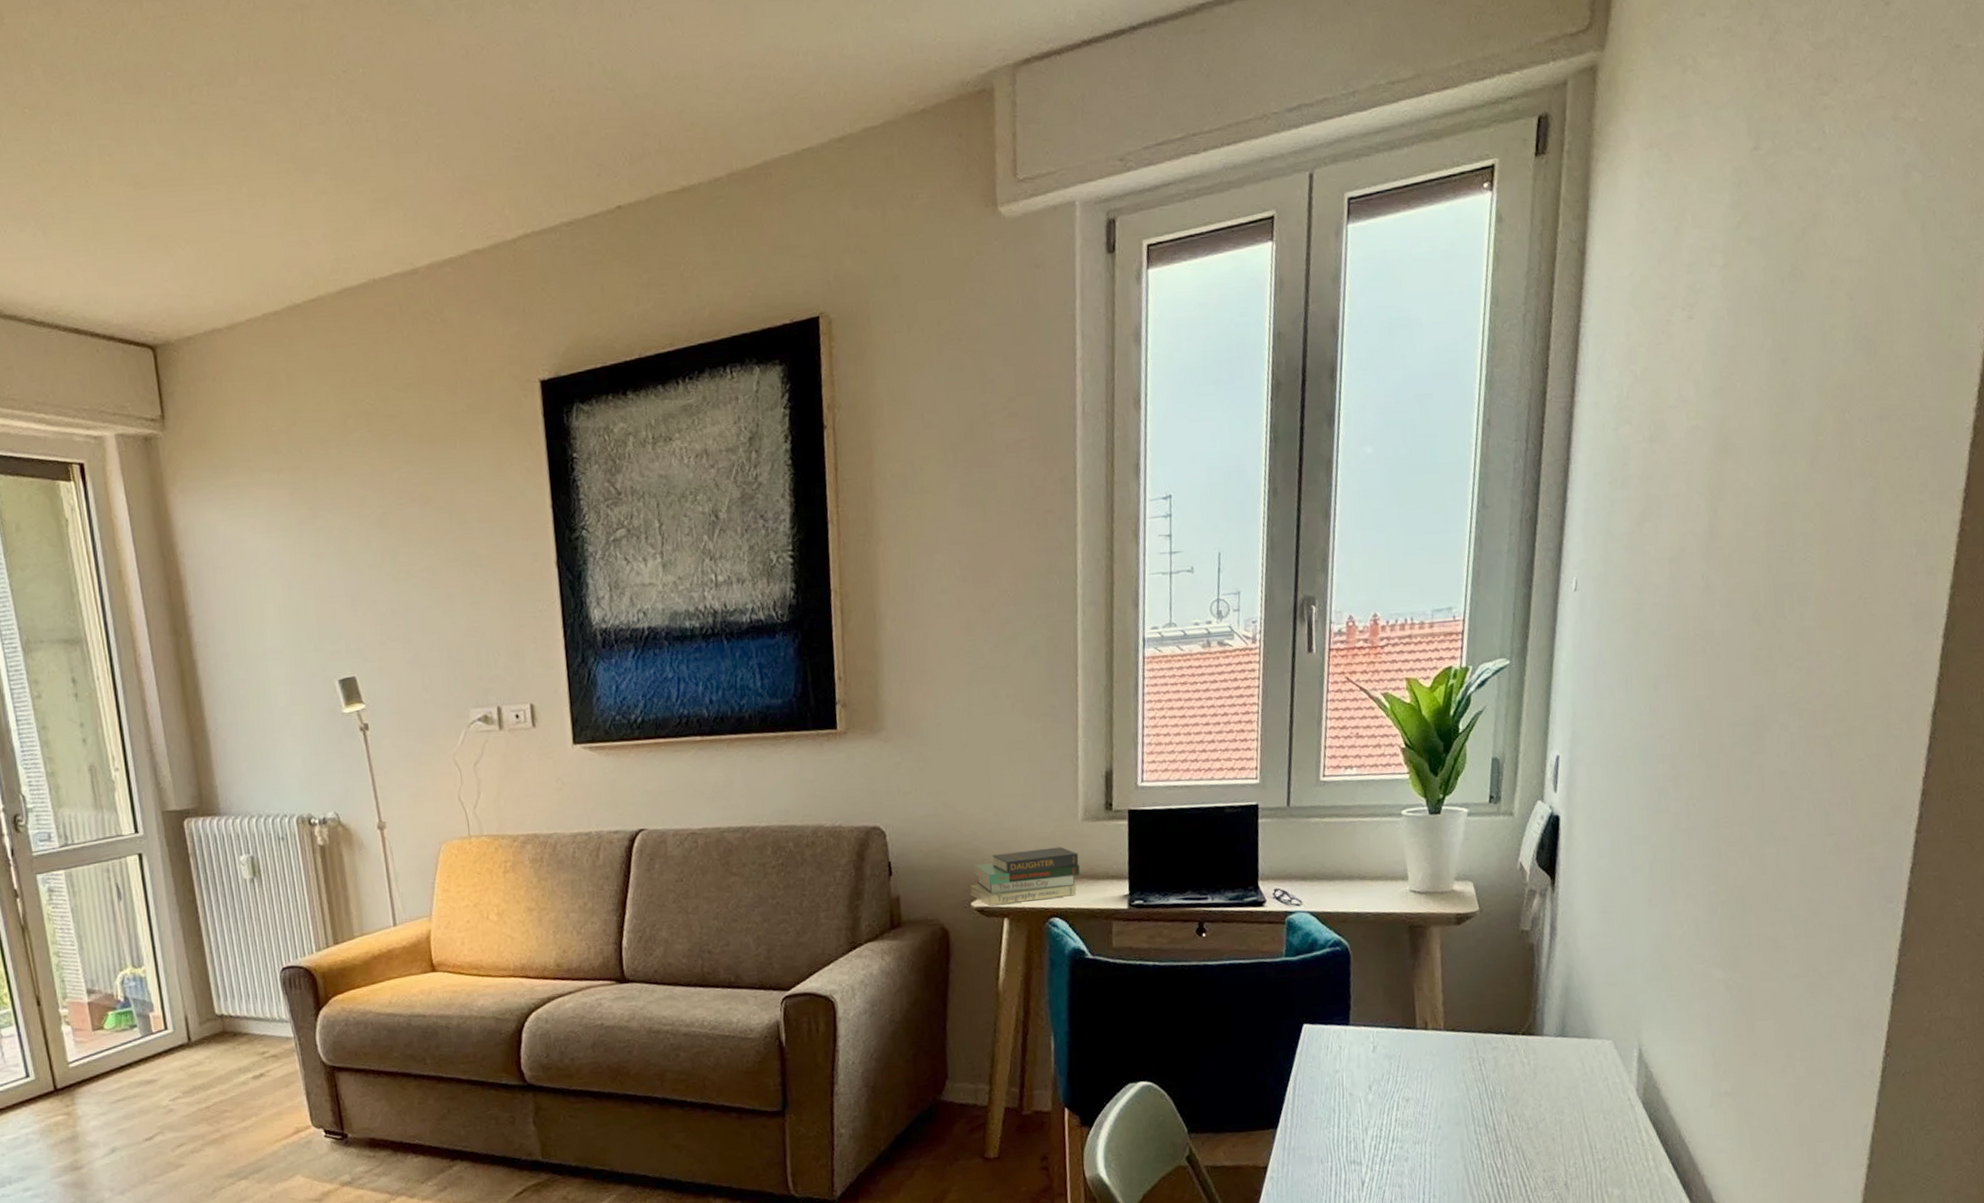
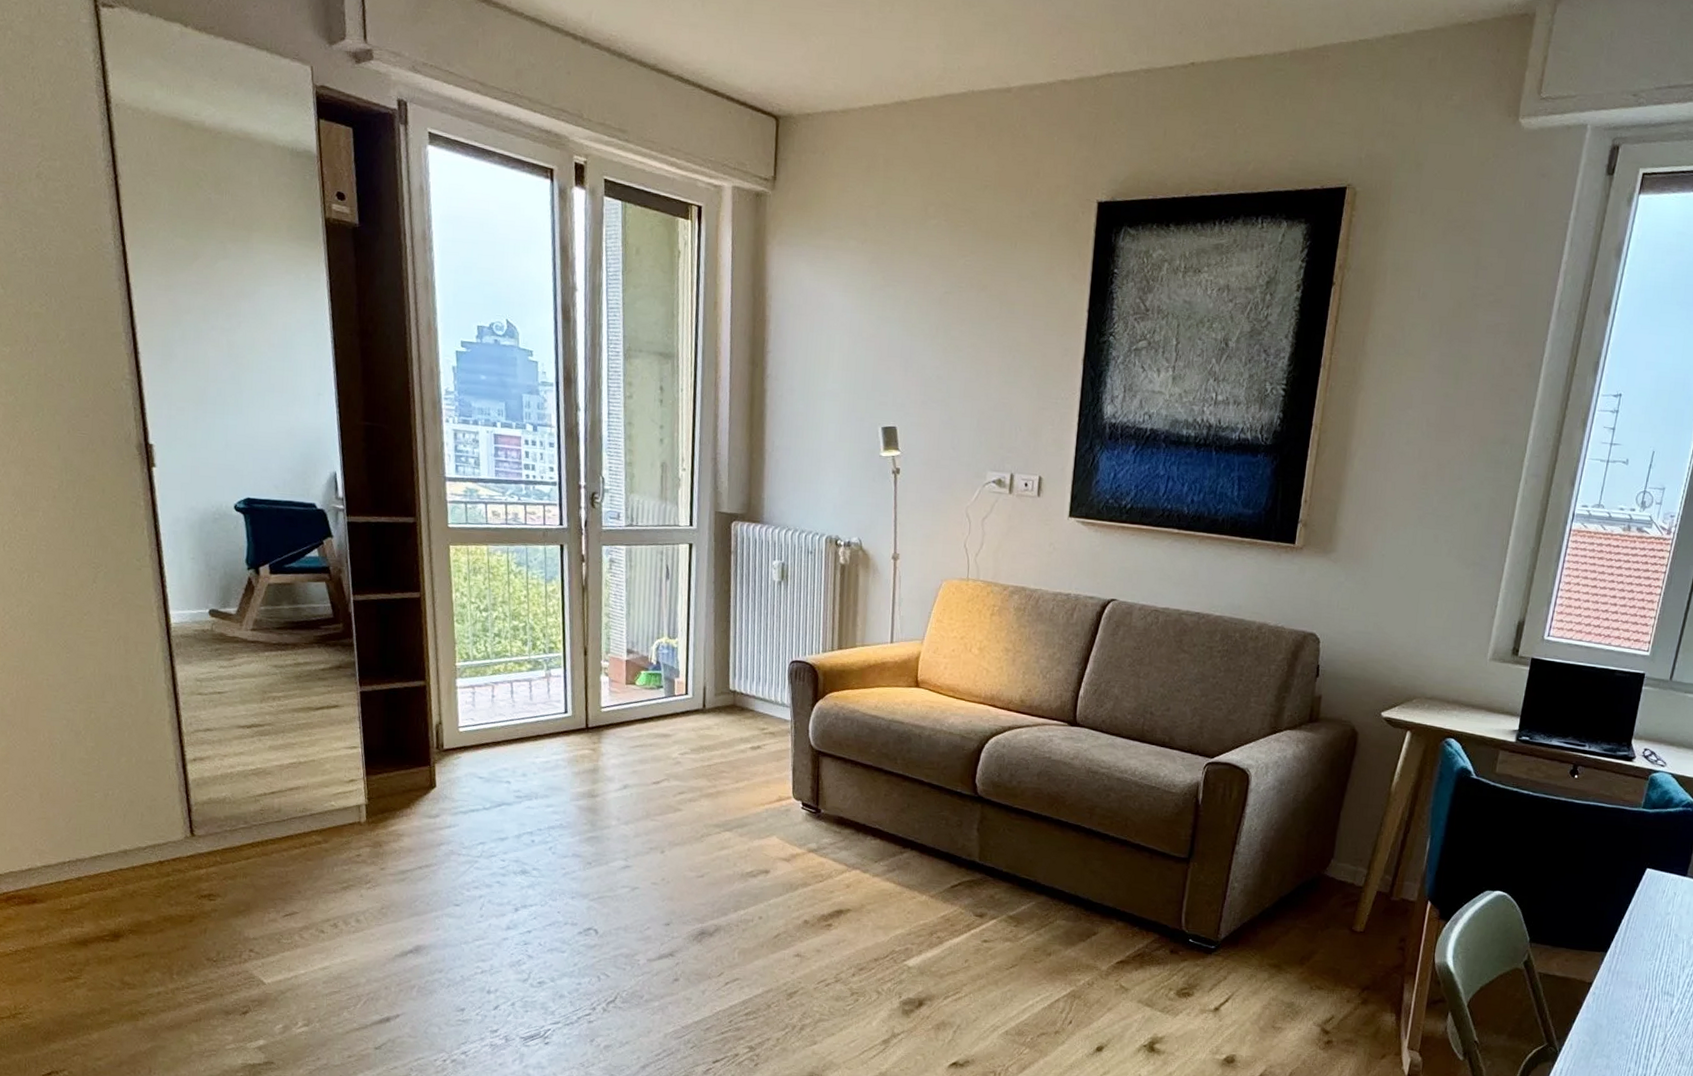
books: present [969,847,1080,906] -> none [1382,675,1481,723]

